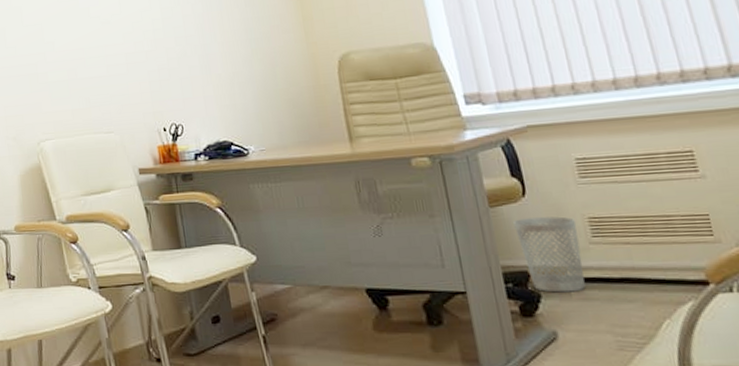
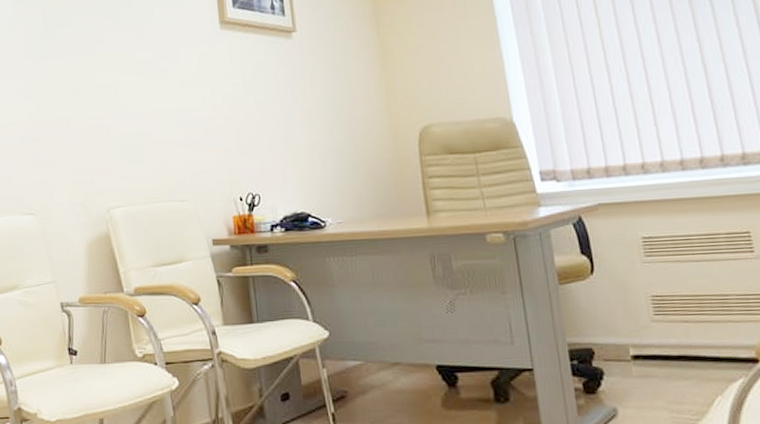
wastebasket: present [513,216,586,293] -> none [581,294,646,370]

